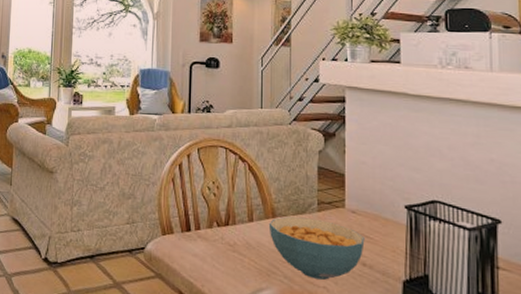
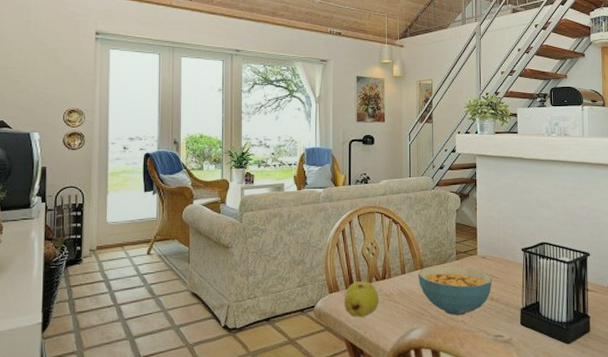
fruit: none [178,224,221,268] -> present [344,281,380,317]

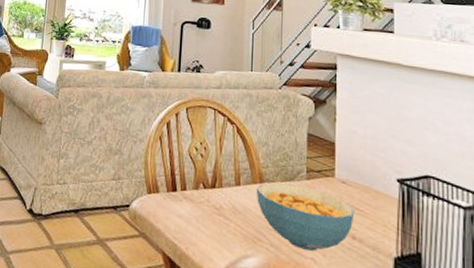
fruit: present [344,281,380,317] -> none [163,185,207,230]

